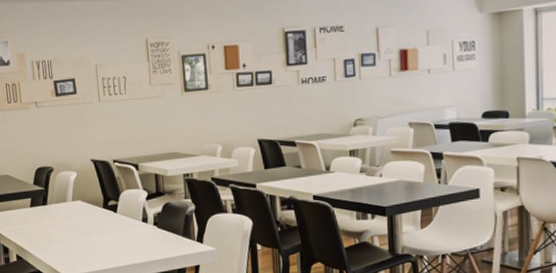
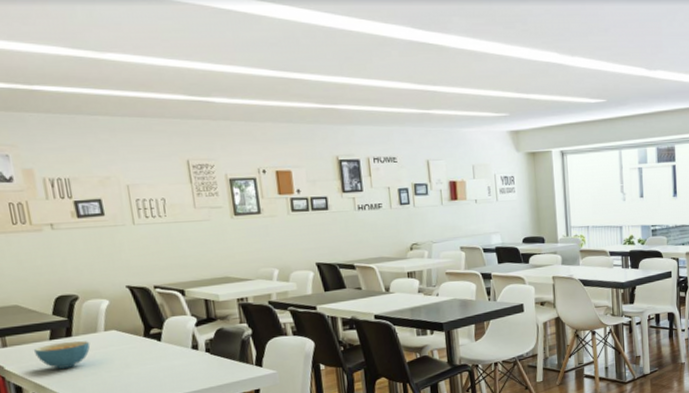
cereal bowl: none [18,209,61,234] -> present [33,340,91,369]

